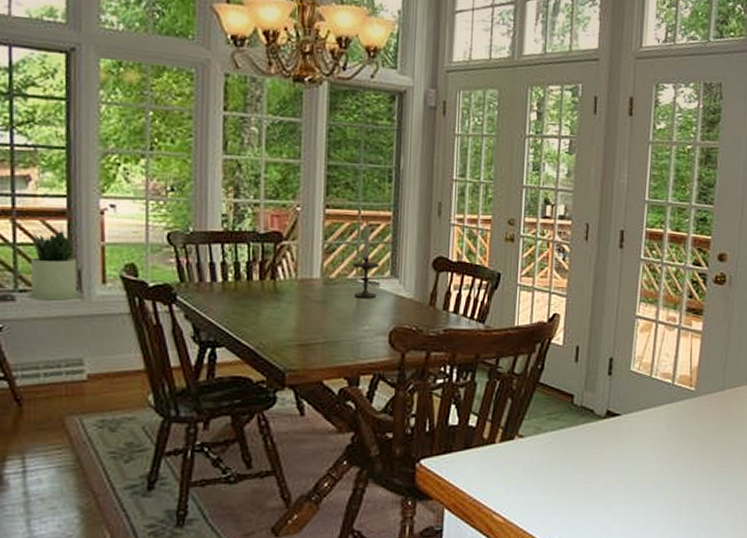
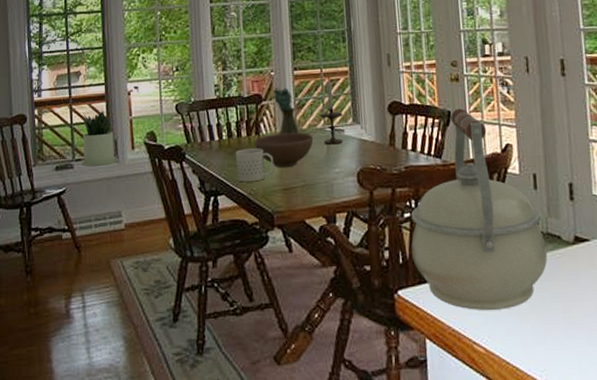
mug: none [242,295,291,334] -> present [235,148,274,182]
bowl: none [269,280,342,321] -> present [255,133,314,168]
vase: none [296,225,326,283] -> present [273,87,300,135]
kettle: none [439,271,579,481] -> present [411,108,548,310]

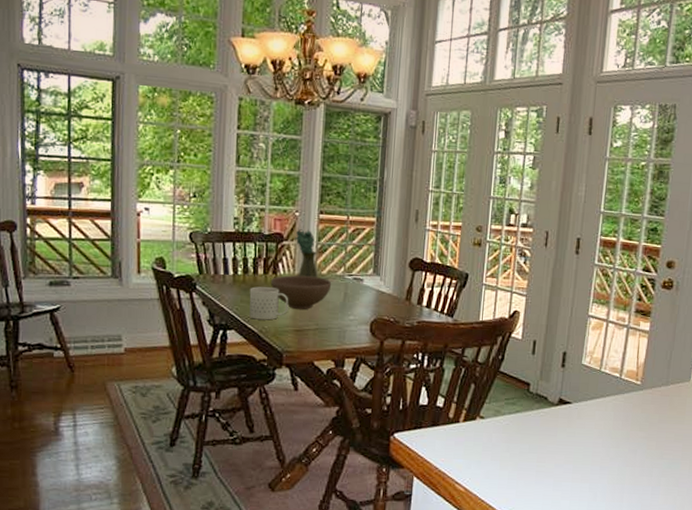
planter: present [80,111,118,167] -> none [78,229,121,287]
candlestick: present [321,74,343,145] -> none [341,222,364,293]
kettle: present [411,108,548,310] -> none [411,272,534,456]

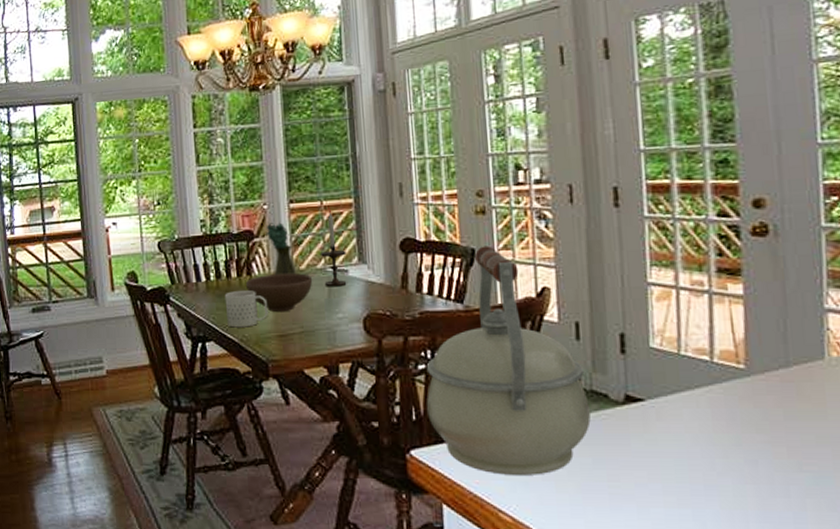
candlestick: none [341,222,364,293] -> present [321,207,347,287]
kettle: none [411,272,534,456] -> present [425,245,591,475]

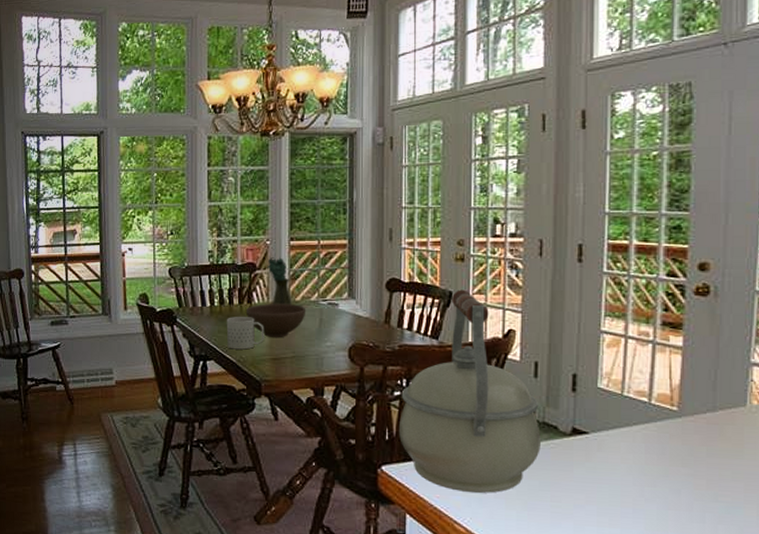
candlestick: present [321,207,347,287] -> none [315,246,338,318]

